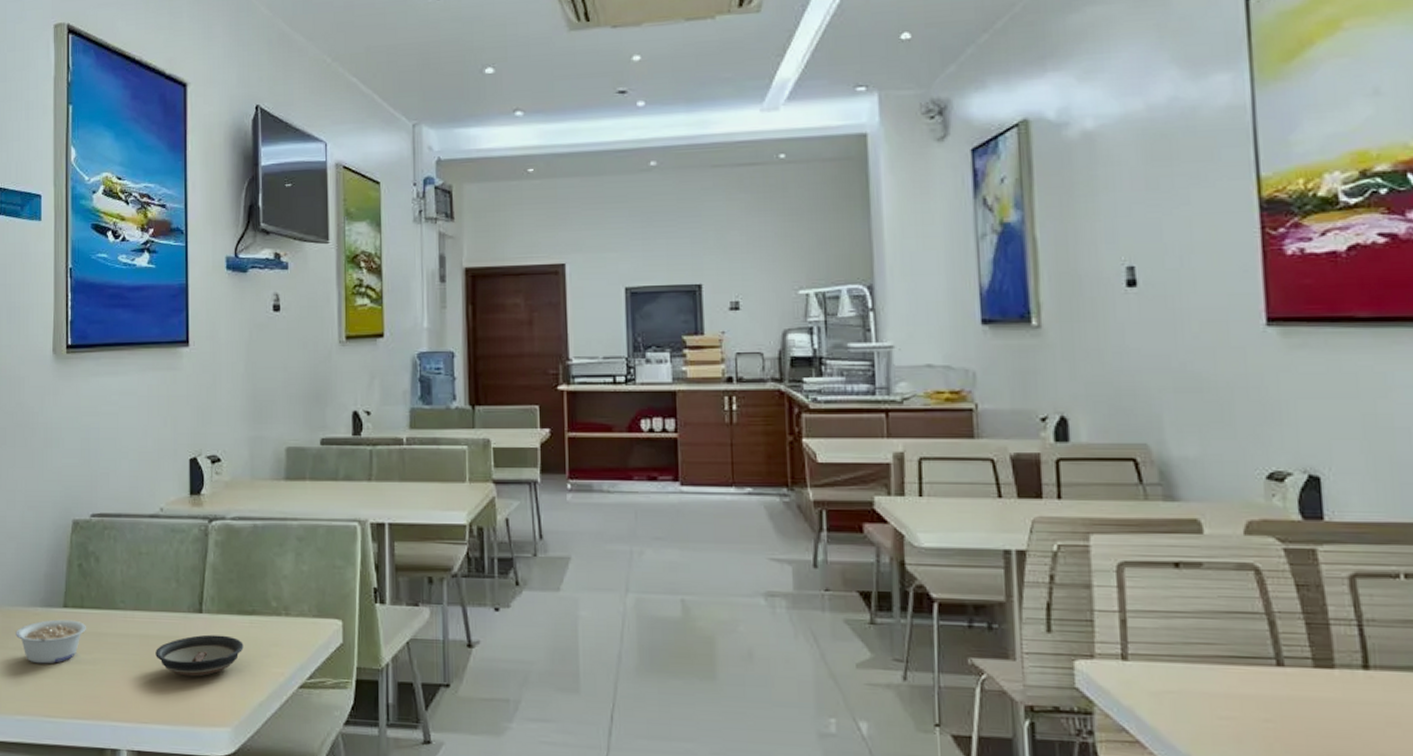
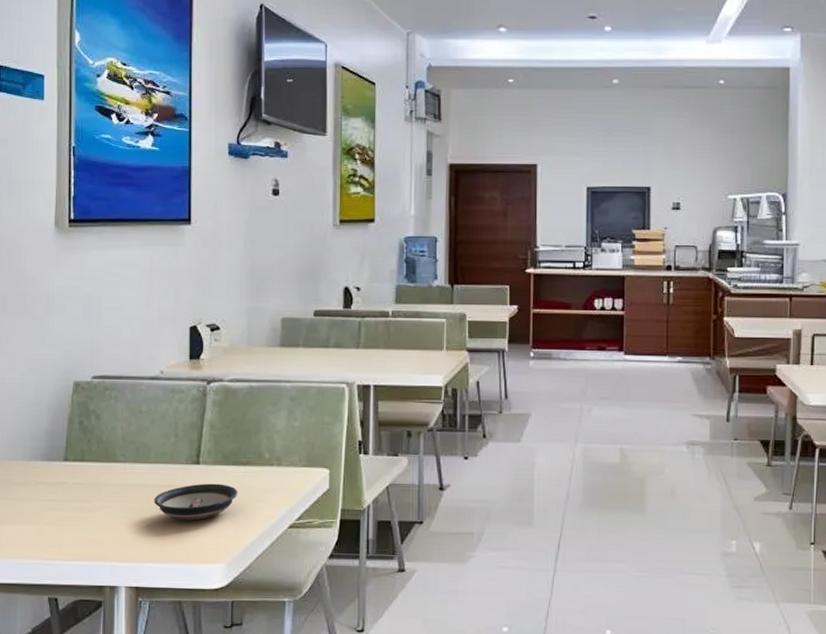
legume: present [16,619,86,664] -> none [16,472,86,513]

